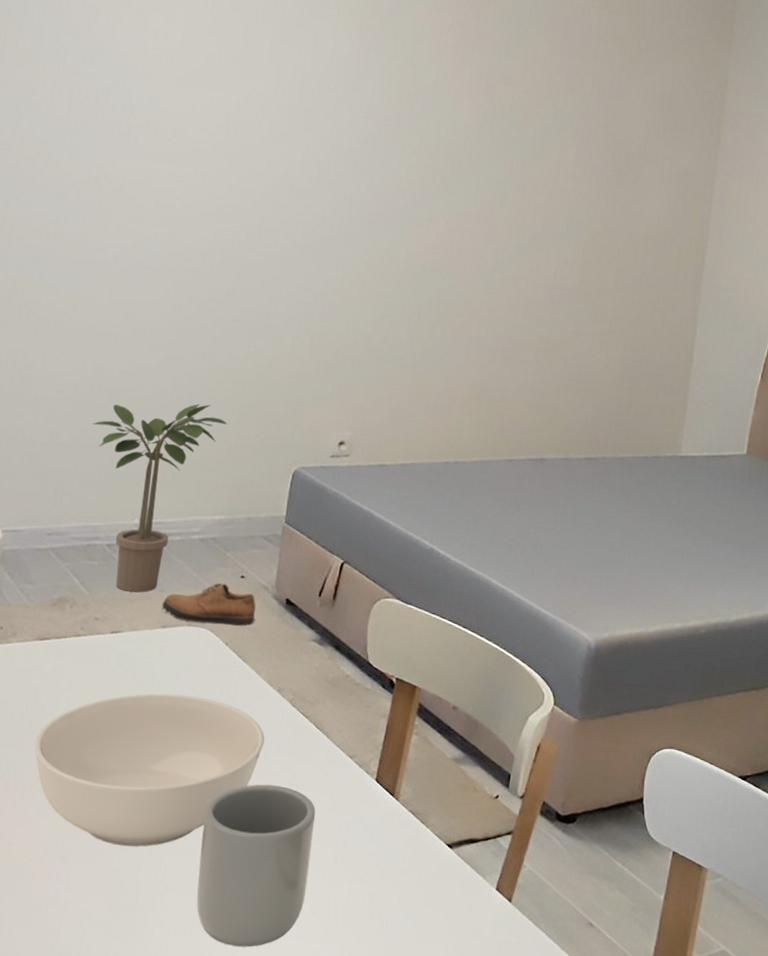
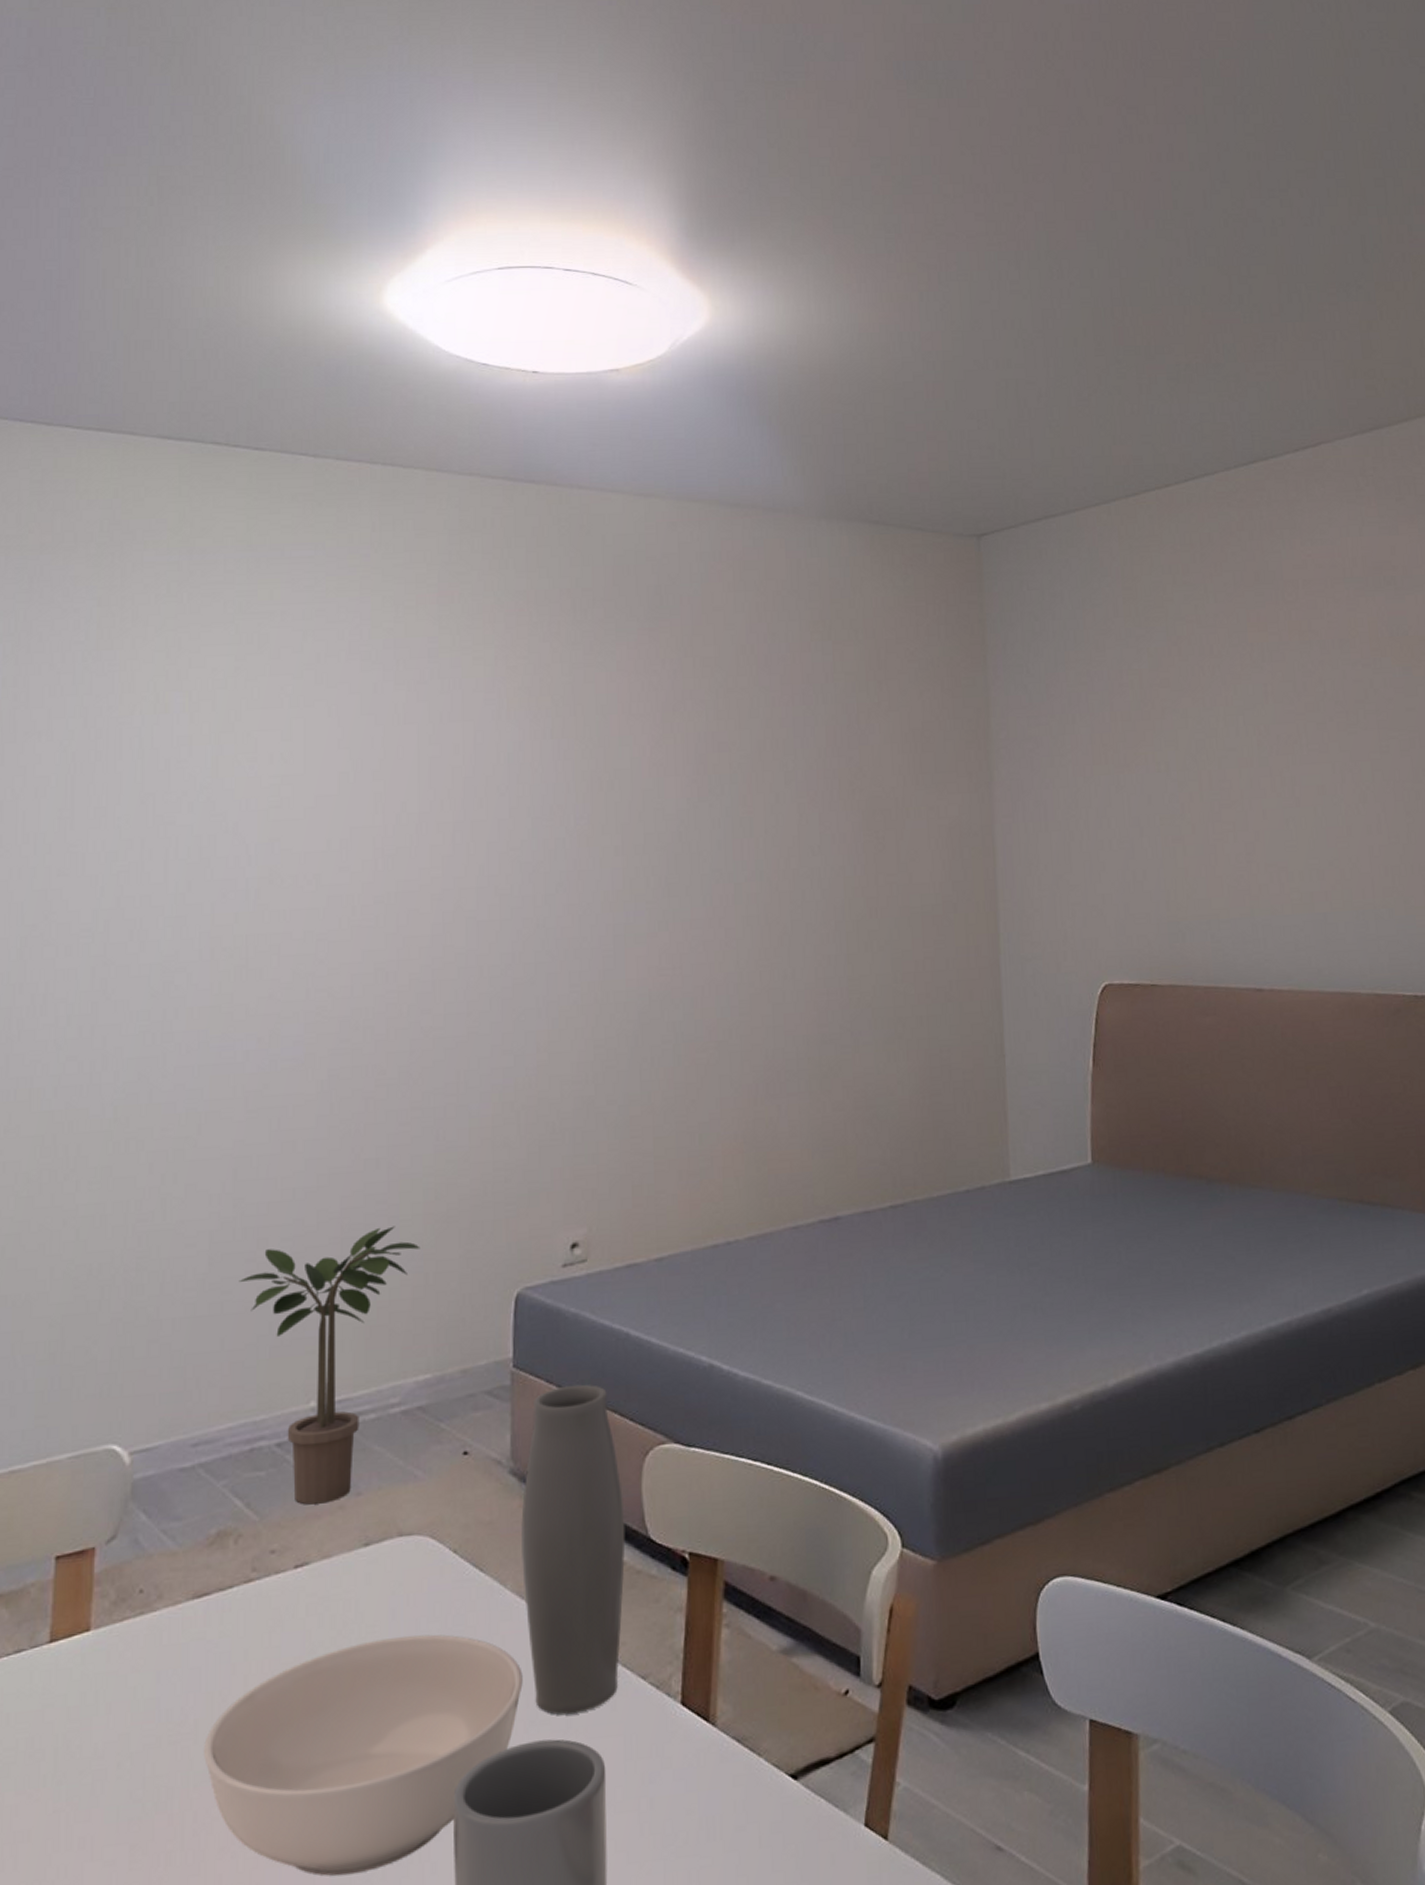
shoe: present [161,583,256,625] -> none [360,1467,490,1530]
vase: none [271,543,354,772] -> present [521,1384,626,1715]

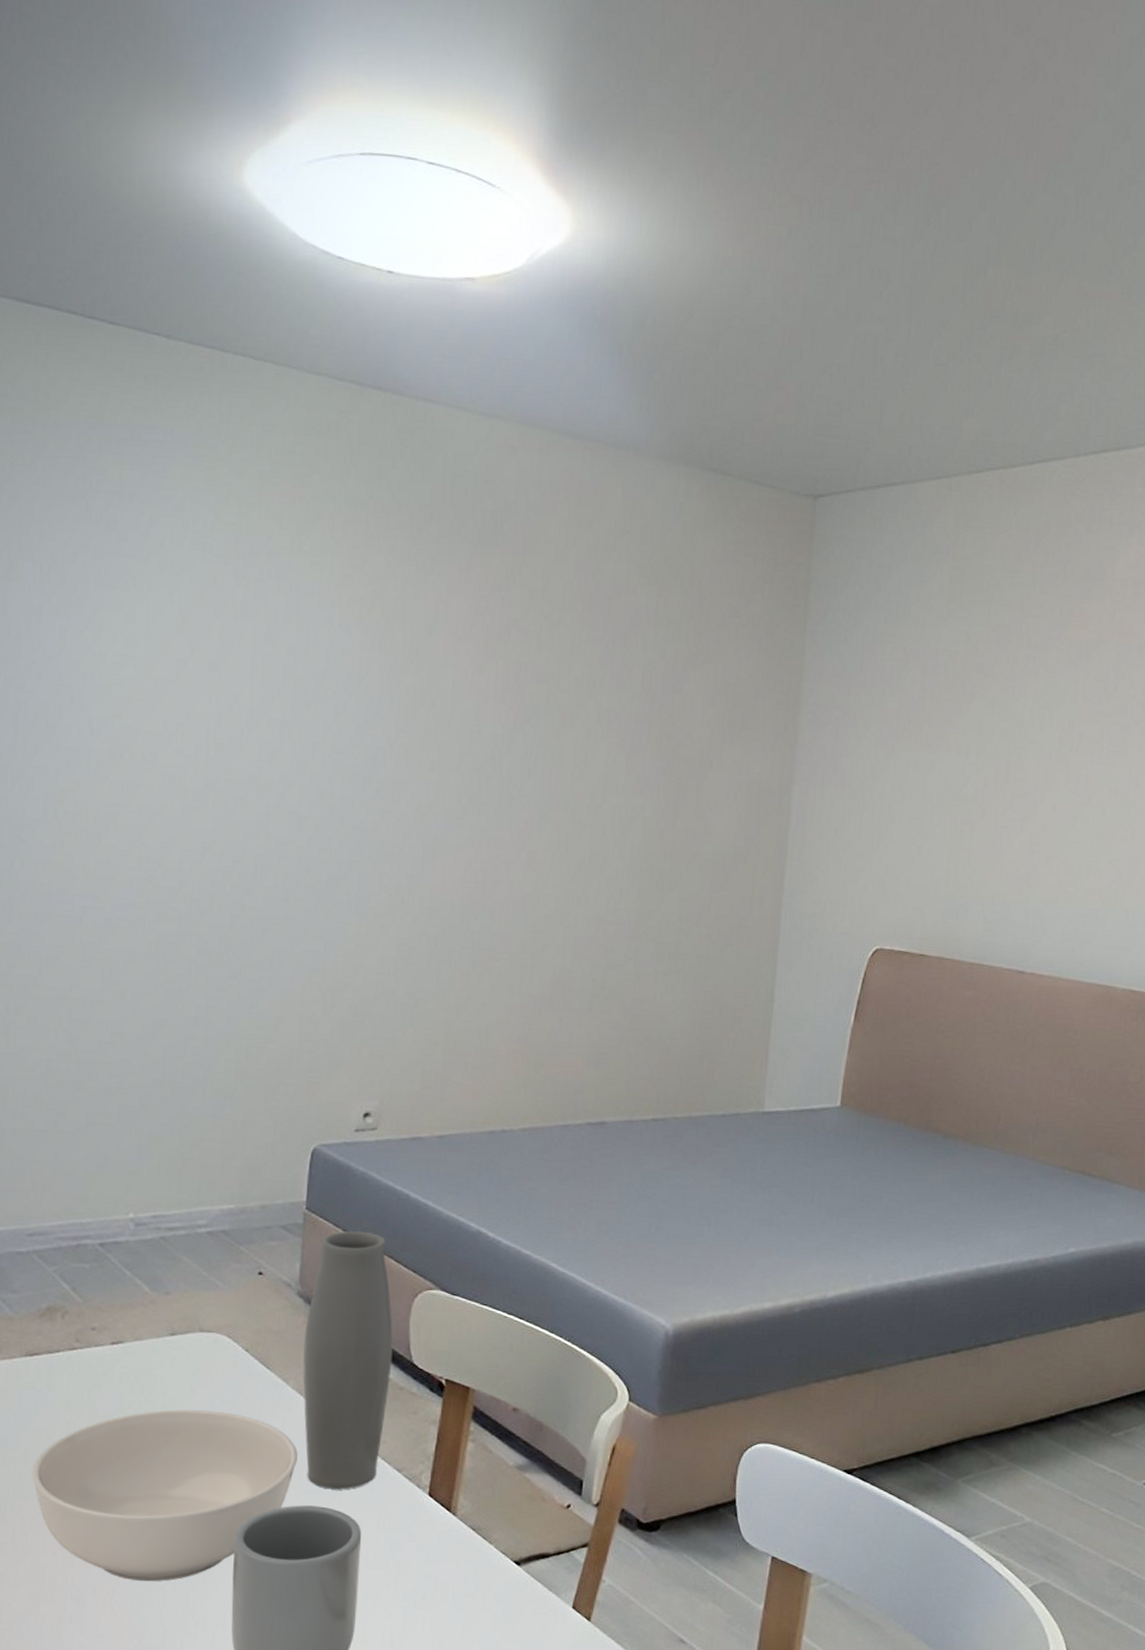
potted plant: present [239,1226,420,1505] -> none [71,1076,231,1297]

